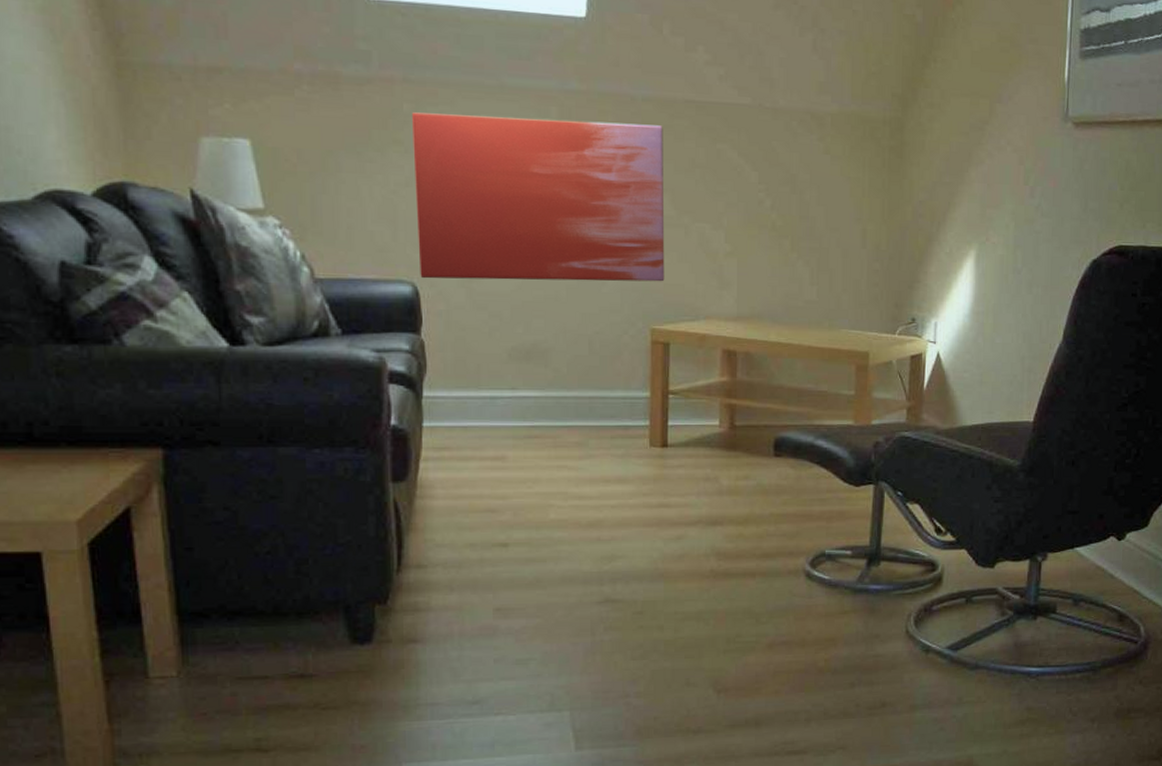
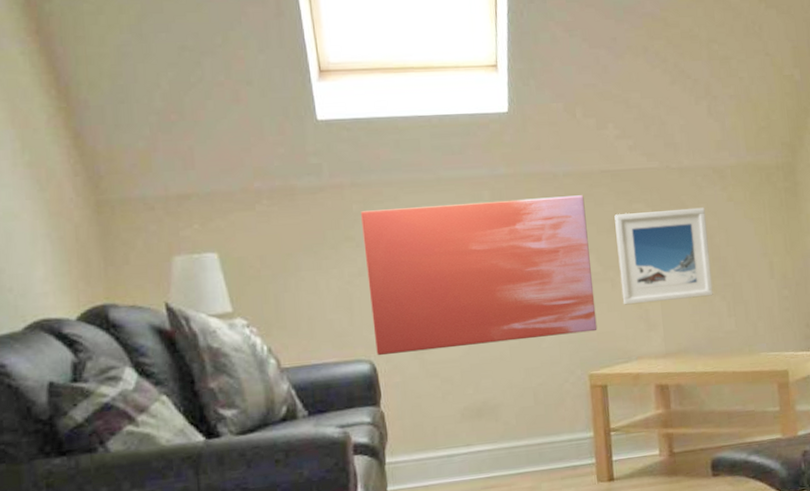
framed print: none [695,152,798,259] -> present [614,207,713,305]

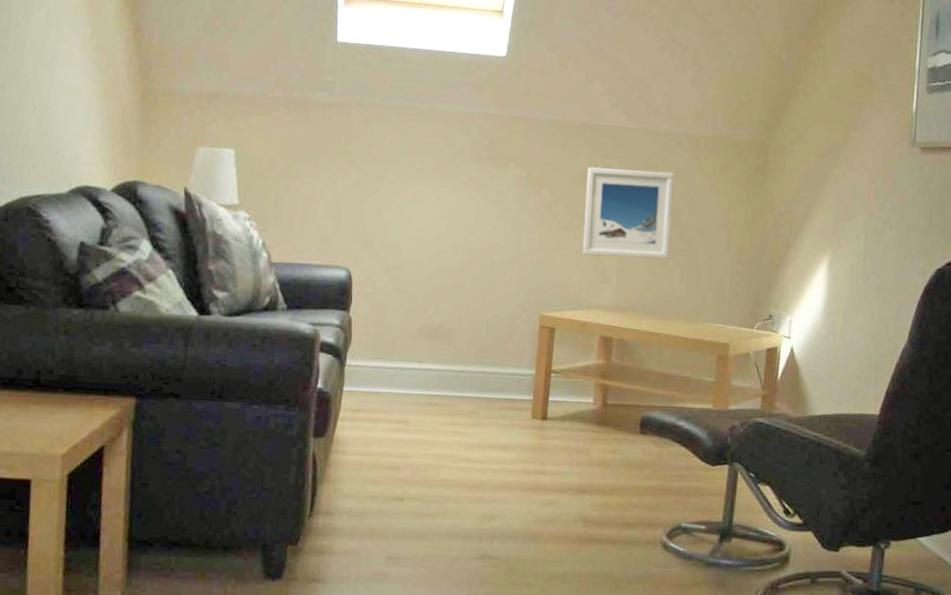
wall art: present [361,195,598,356] -> none [354,130,562,275]

